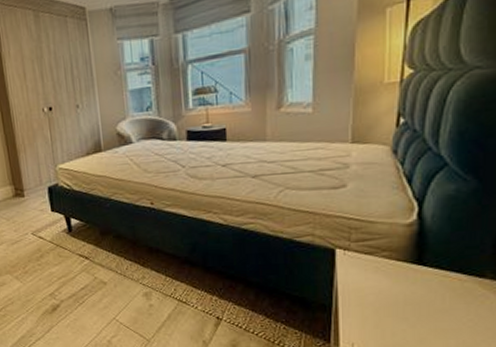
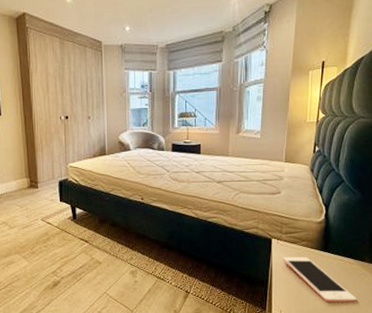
cell phone: none [353,272,473,334] -> present [282,256,357,303]

